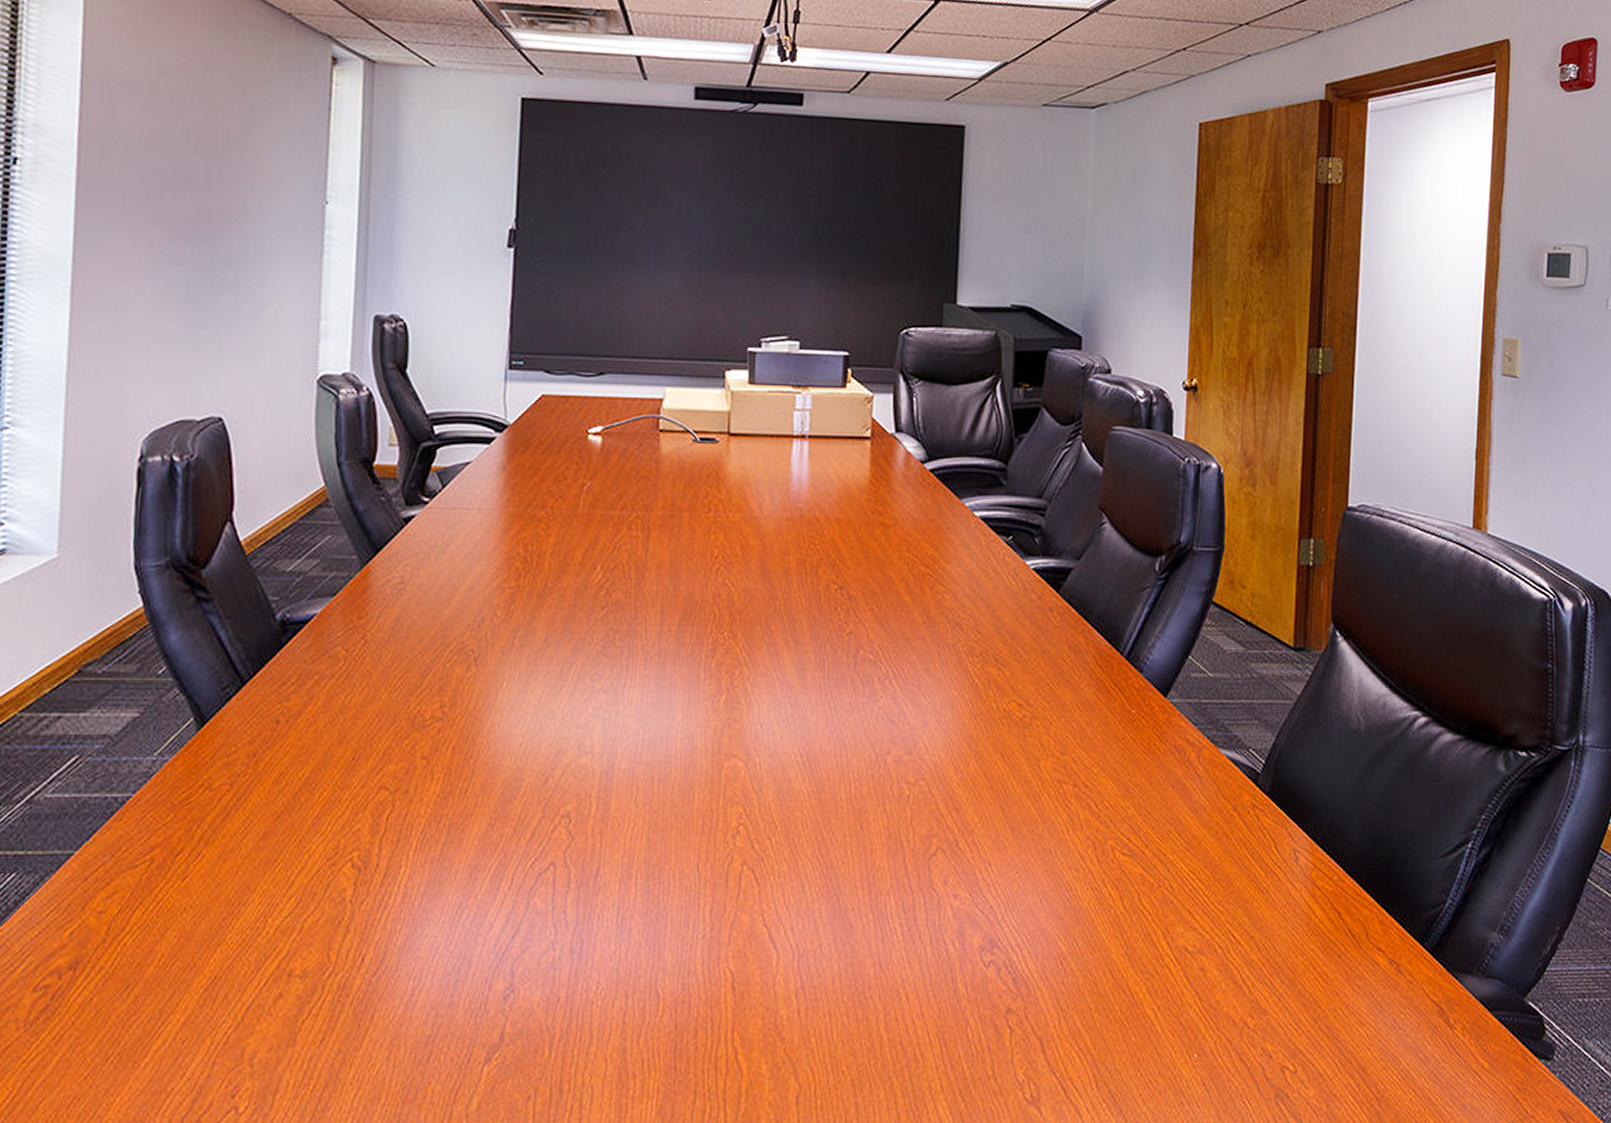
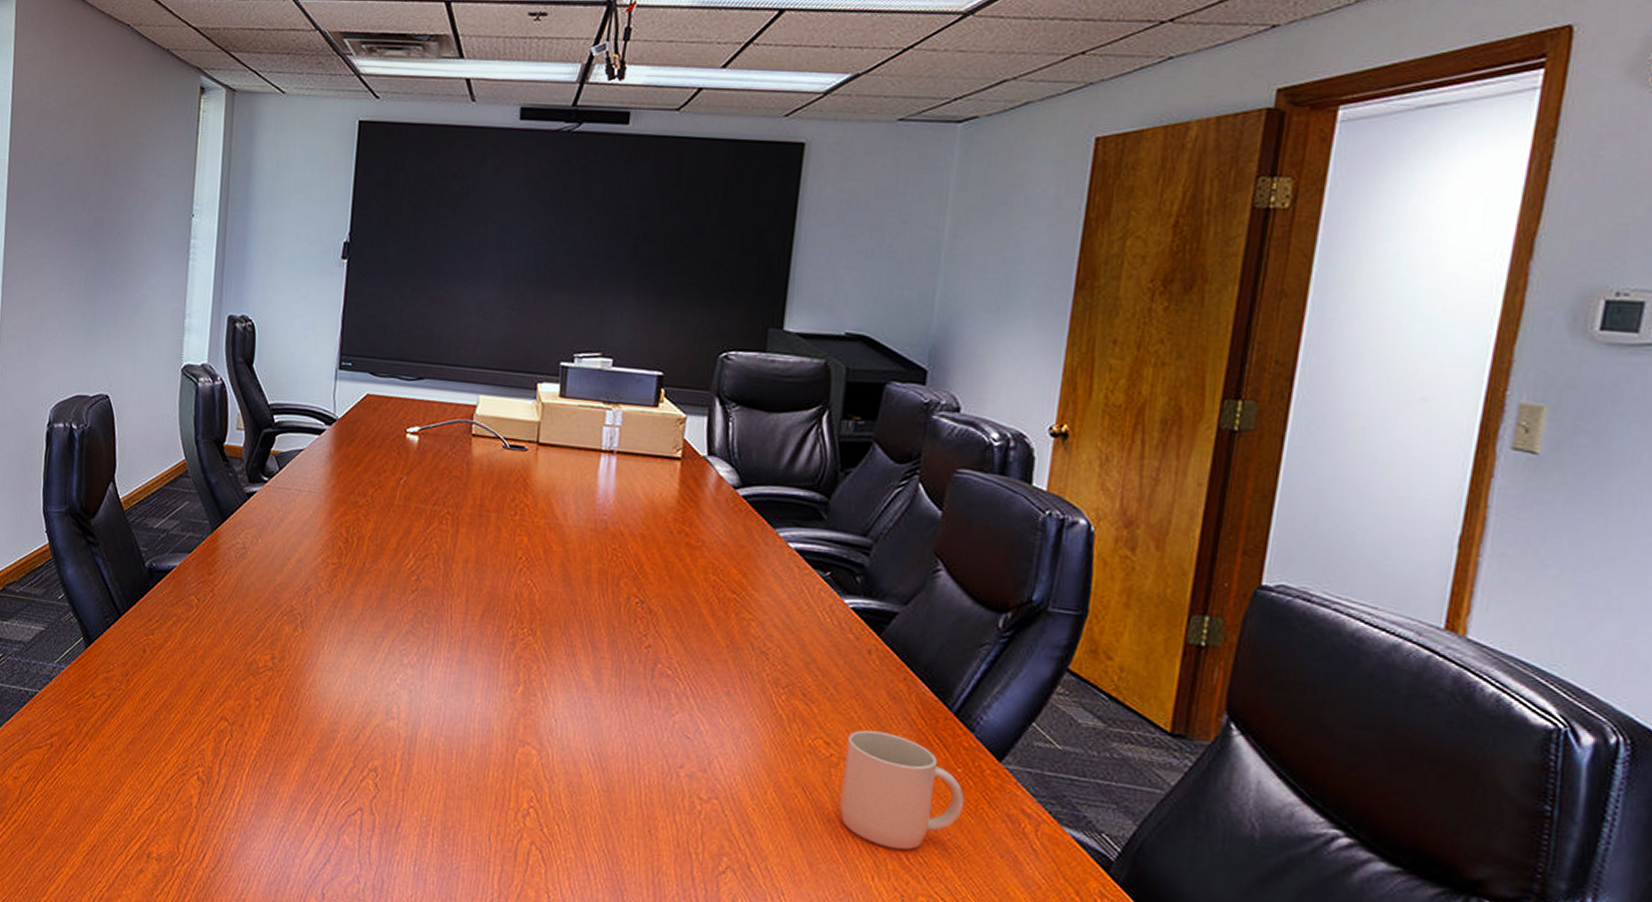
mug: none [1034,686,1140,798] -> present [839,729,965,851]

